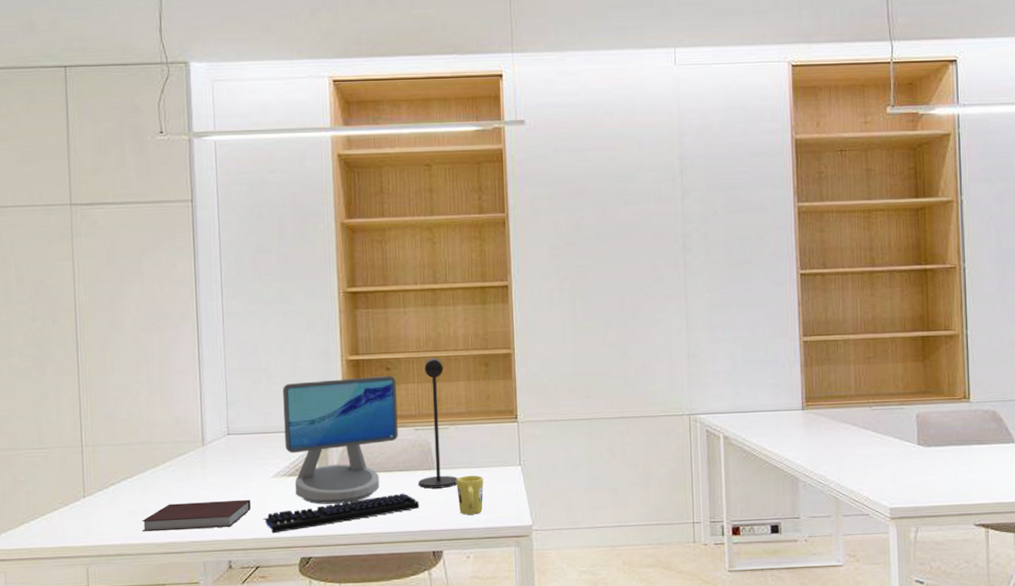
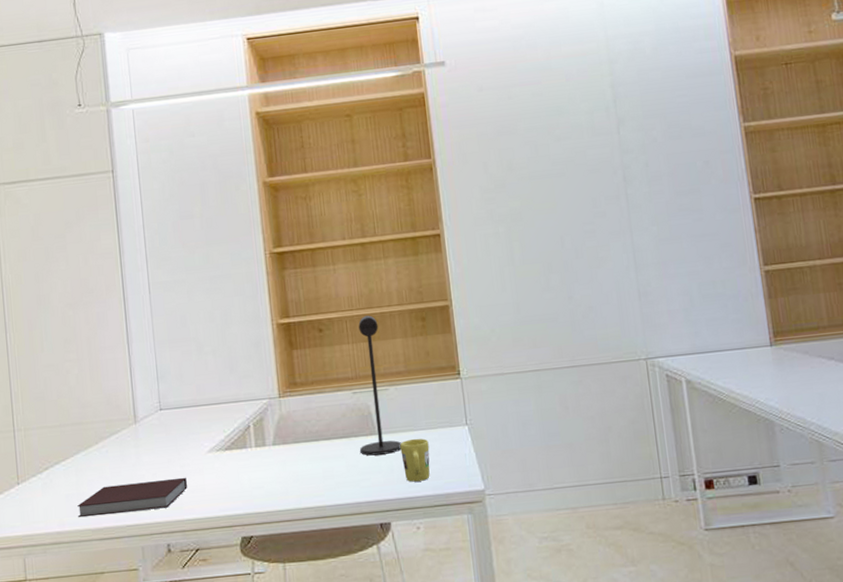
keyboard: present [263,493,420,534] -> none [200,462,363,513]
computer monitor: present [283,376,398,504] -> none [213,337,336,479]

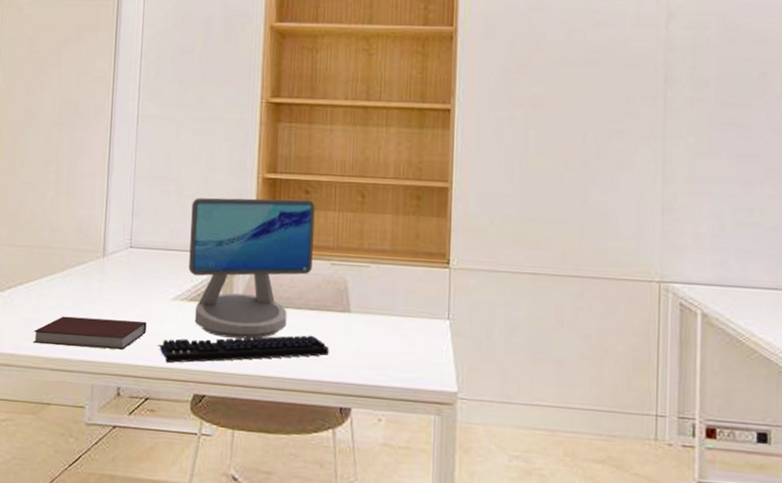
keyboard: none [200,462,363,513] -> present [158,335,329,363]
computer monitor: none [213,337,336,479] -> present [189,197,315,339]
desk lamp: present [358,315,402,456] -> none [330,184,376,335]
mug: present [400,438,430,482] -> none [373,323,405,371]

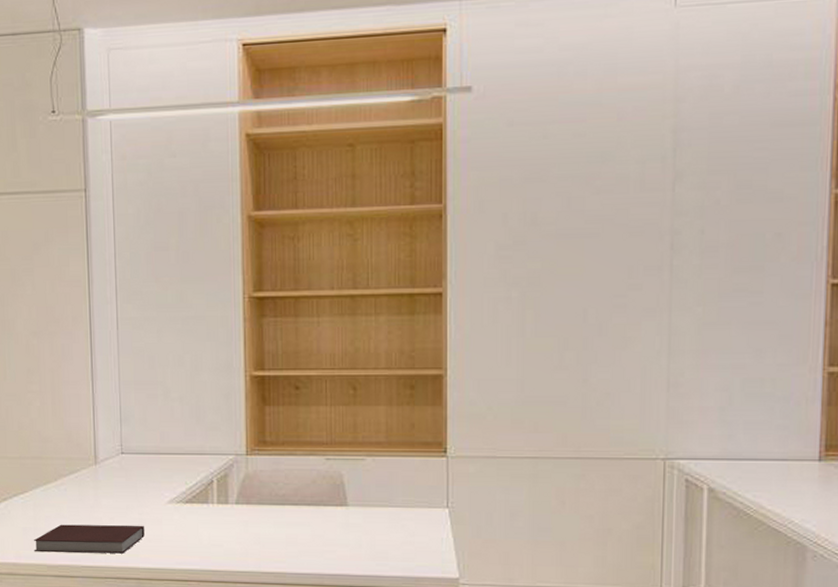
keyboard: present [158,335,329,363] -> none [157,530,328,564]
computer monitor: present [189,197,315,339] -> none [180,396,307,537]

